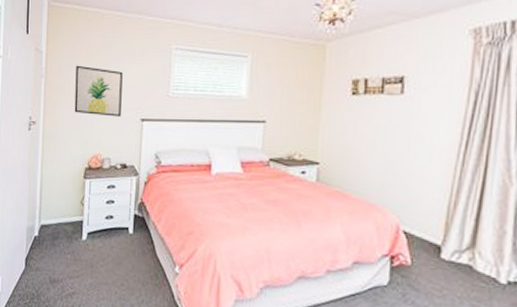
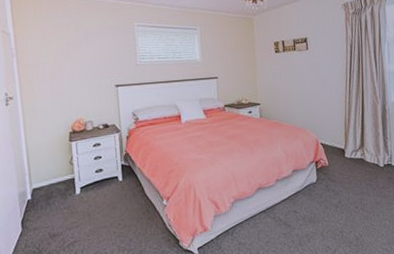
wall art: present [74,65,123,117] -> none [47,43,97,86]

